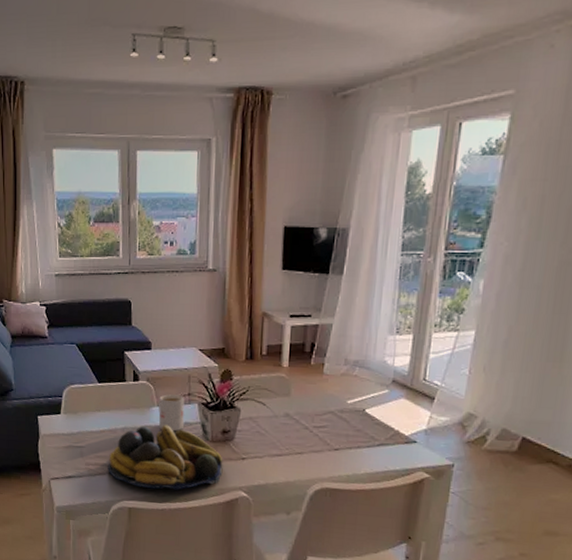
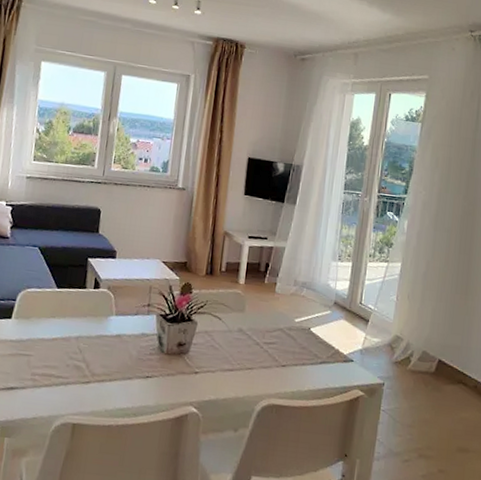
fruit bowl: present [108,424,223,490] -> none [55,334,177,405]
mug: present [158,394,185,432] -> none [115,304,144,343]

